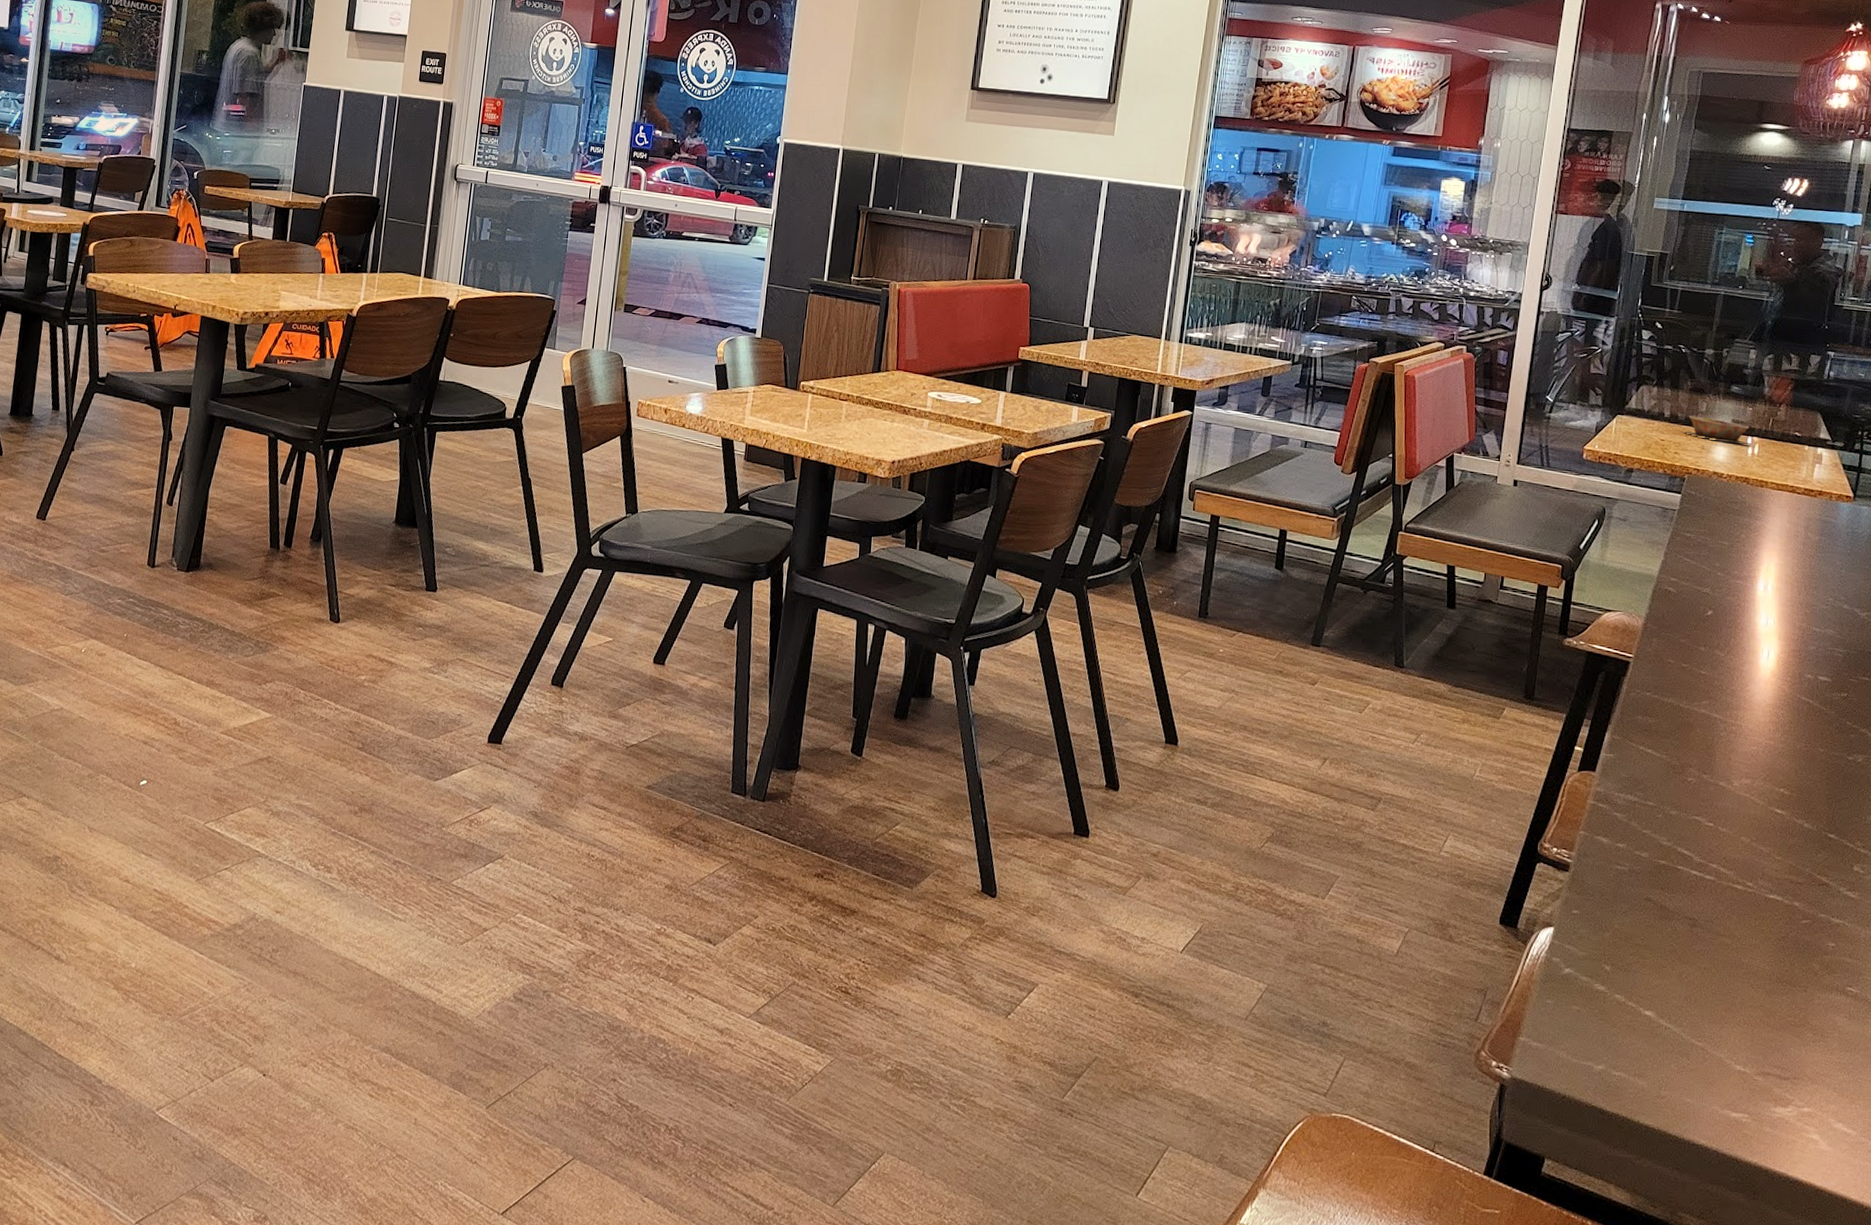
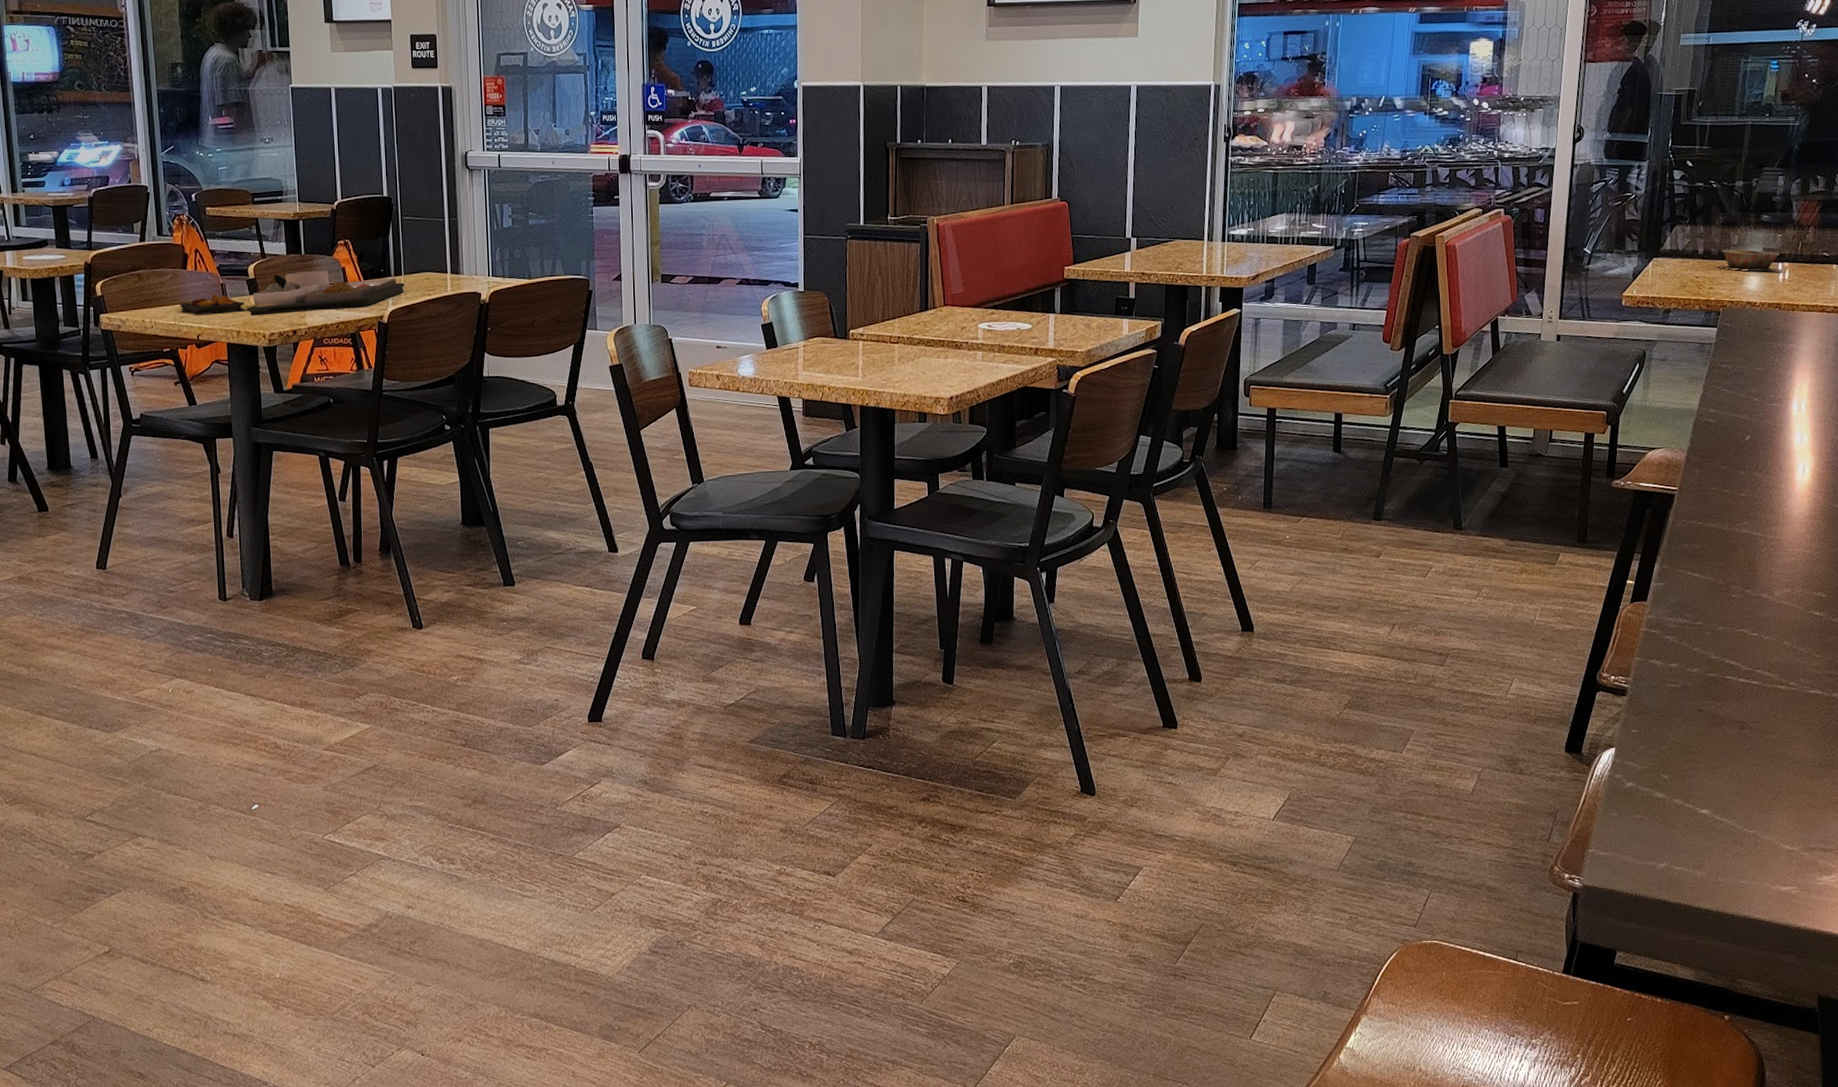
food container: none [158,267,228,289] -> present [175,293,249,317]
food tray: none [225,257,379,299] -> present [247,270,405,316]

